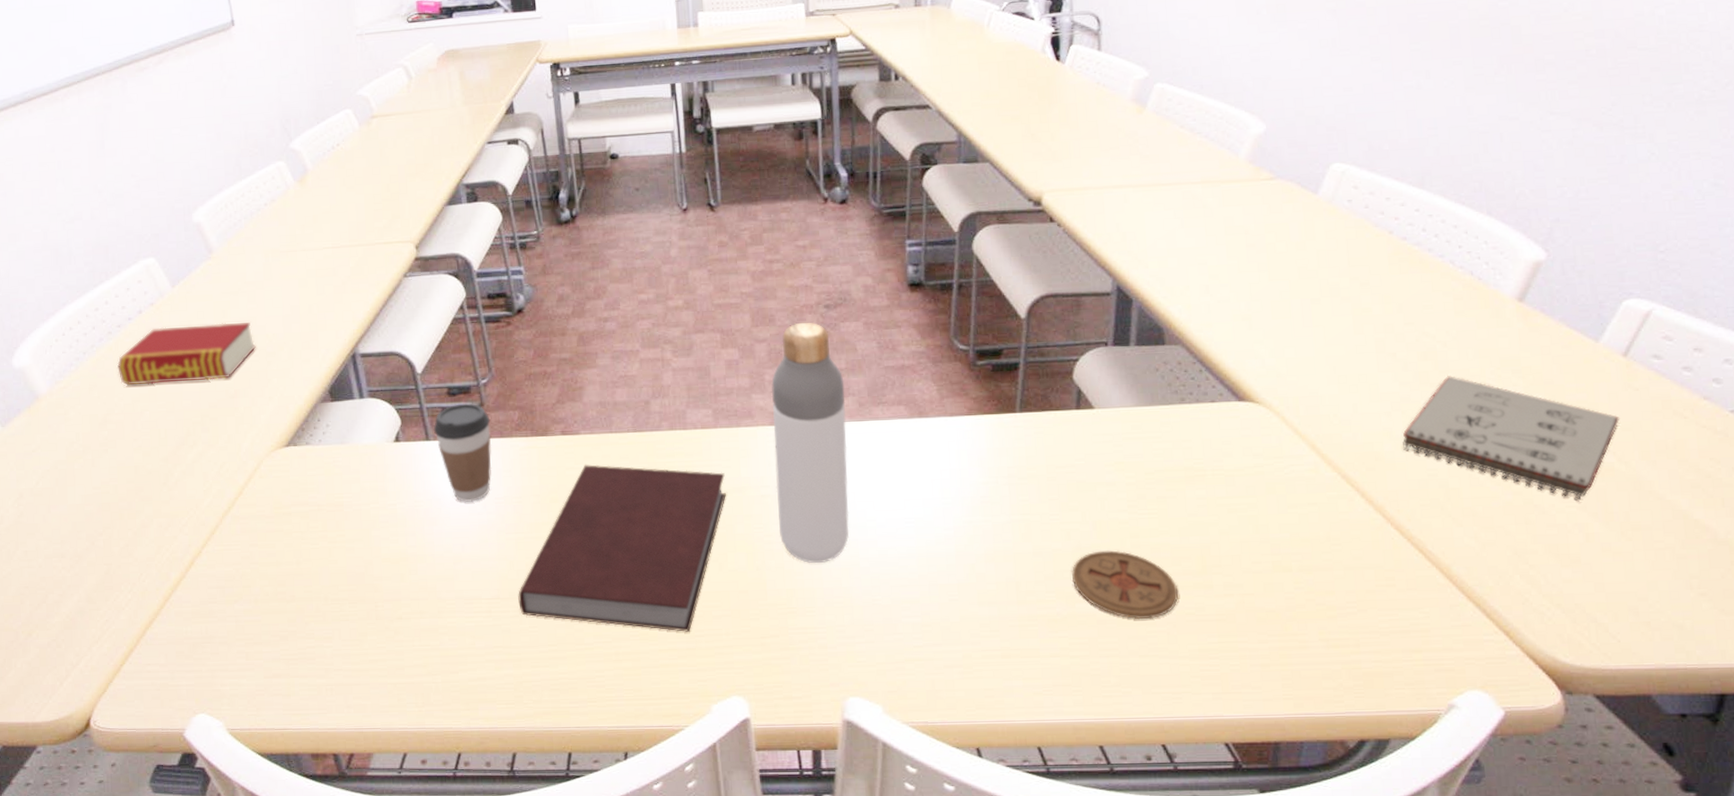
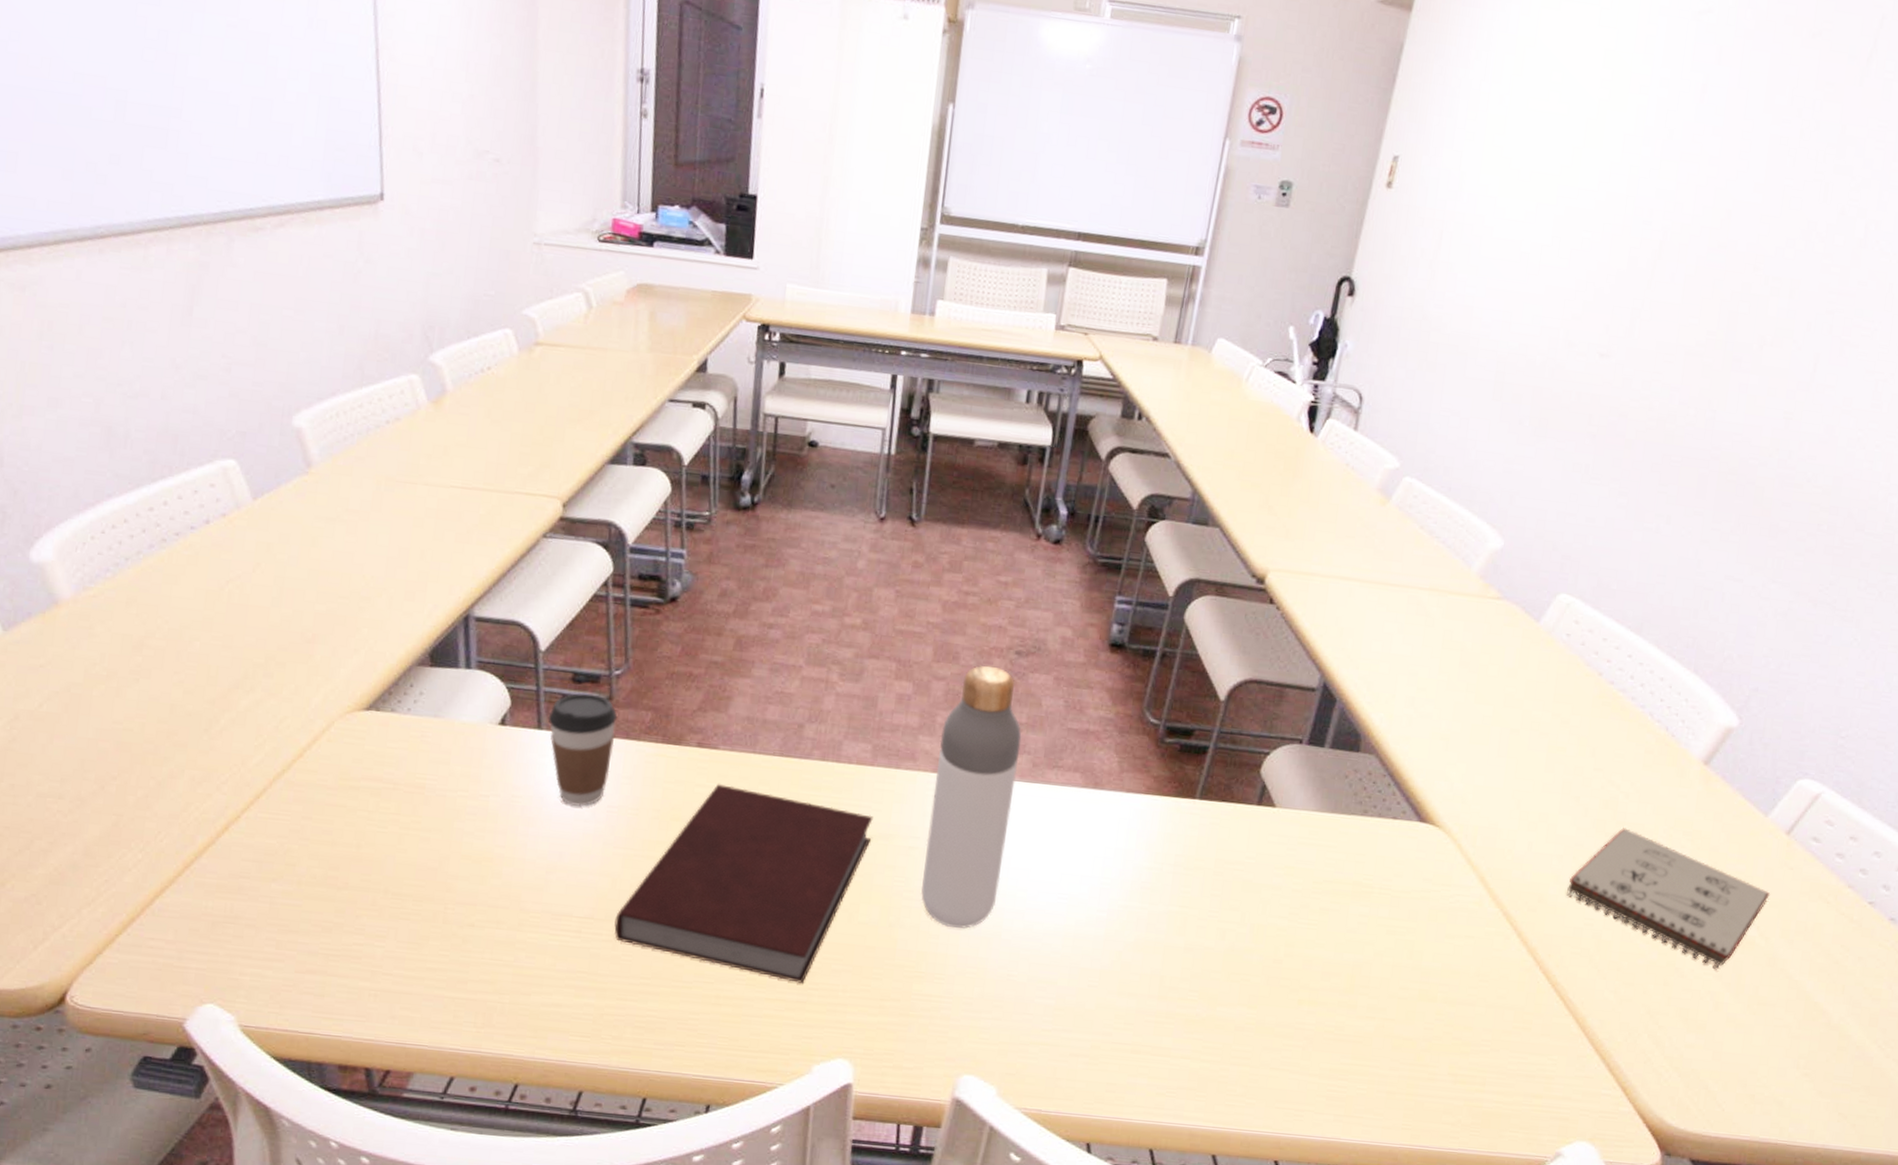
book: present [116,322,256,386] -> none [166,544,348,619]
coaster: present [1072,550,1179,620] -> none [1218,955,1322,1033]

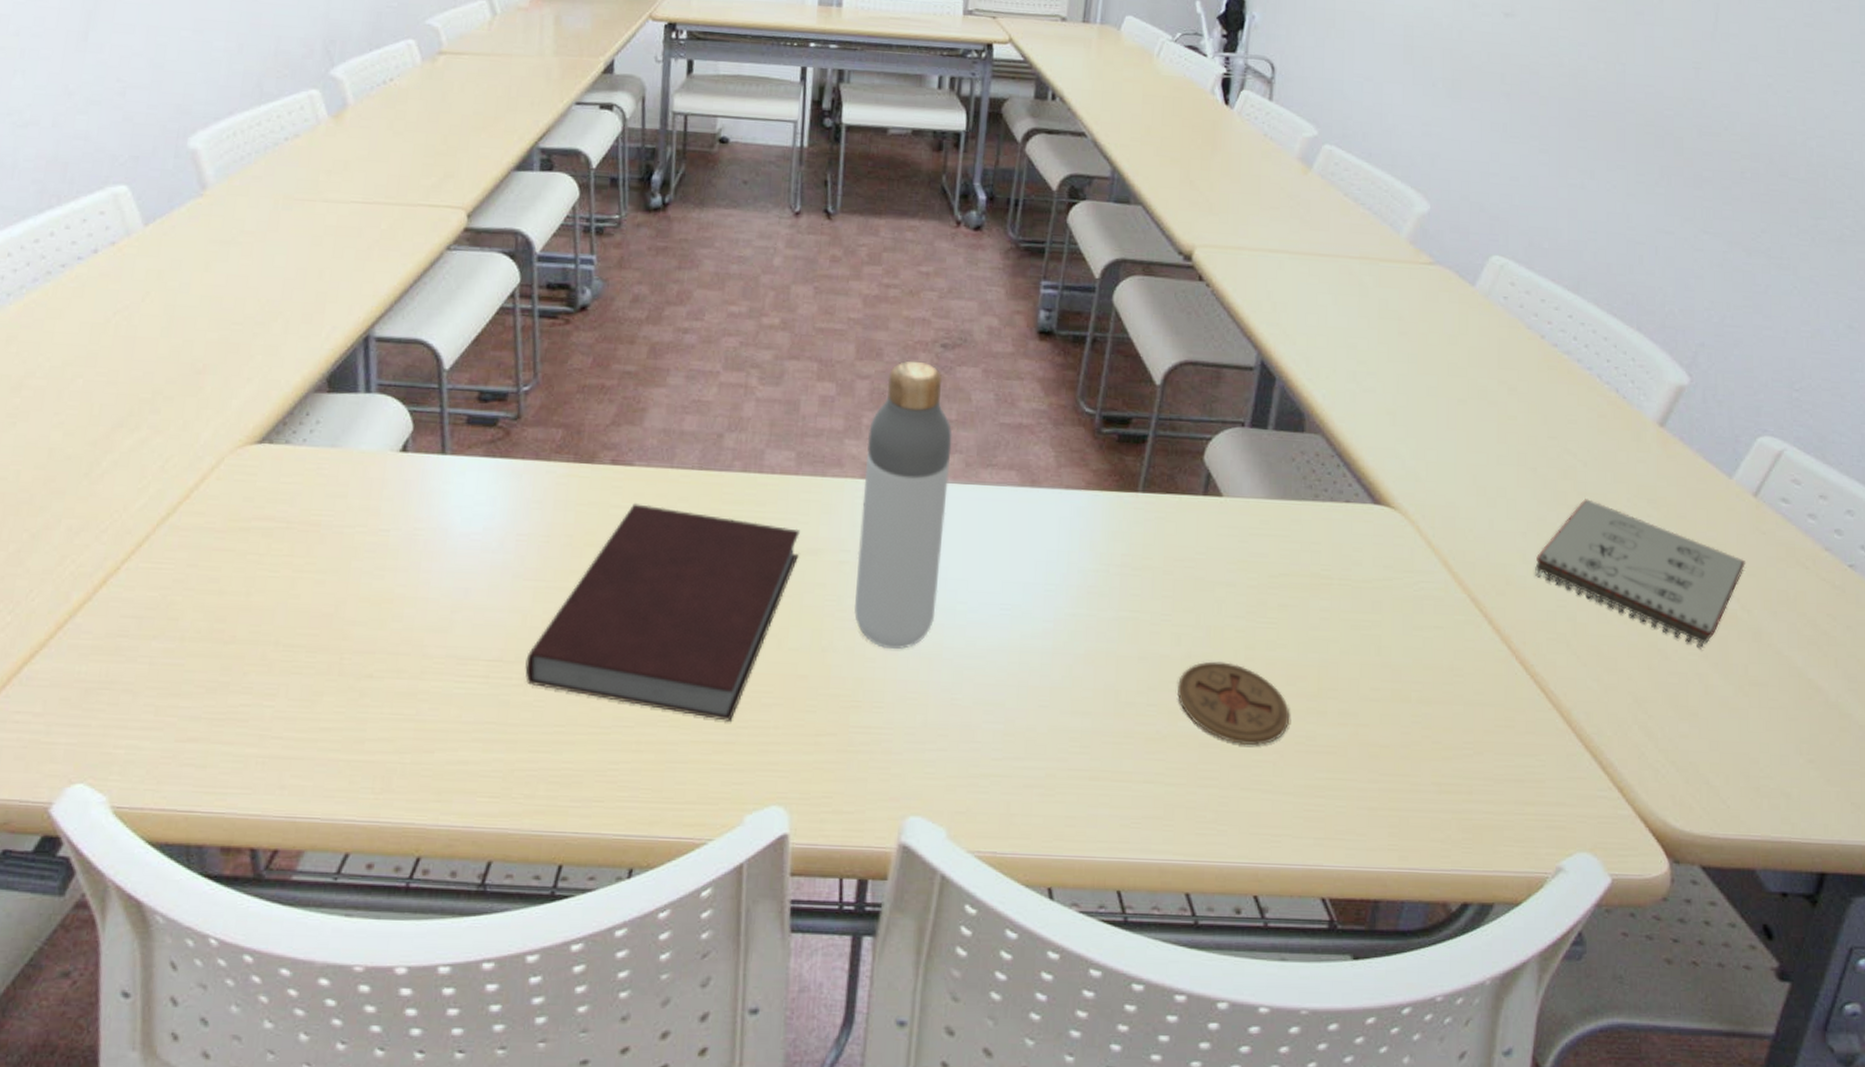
coffee cup: present [548,692,618,807] -> none [452,412,527,536]
coaster: none [1218,955,1322,1033] -> present [1178,661,1290,746]

